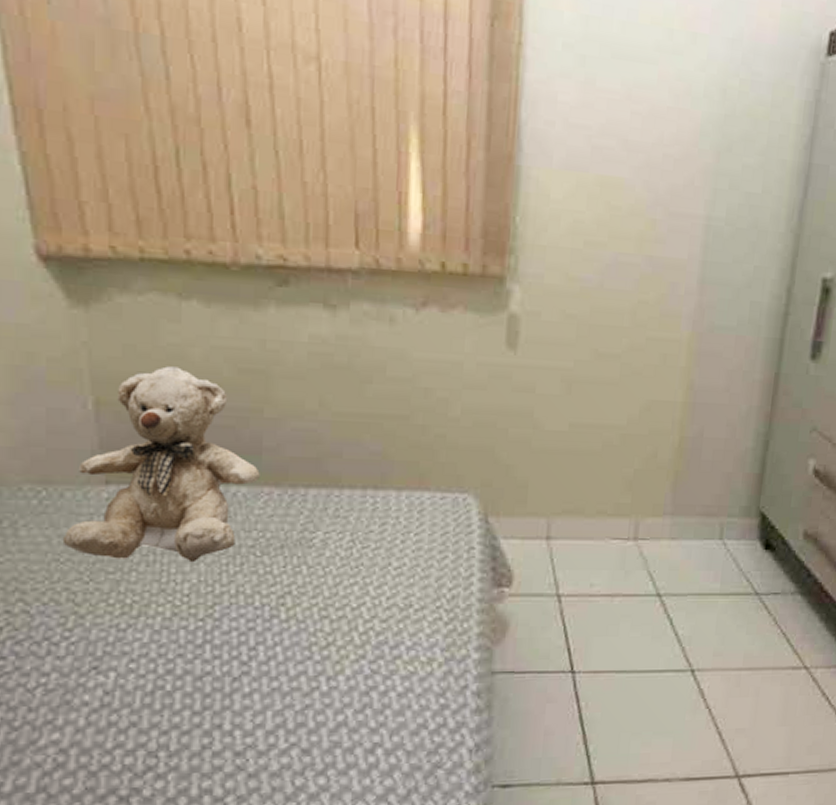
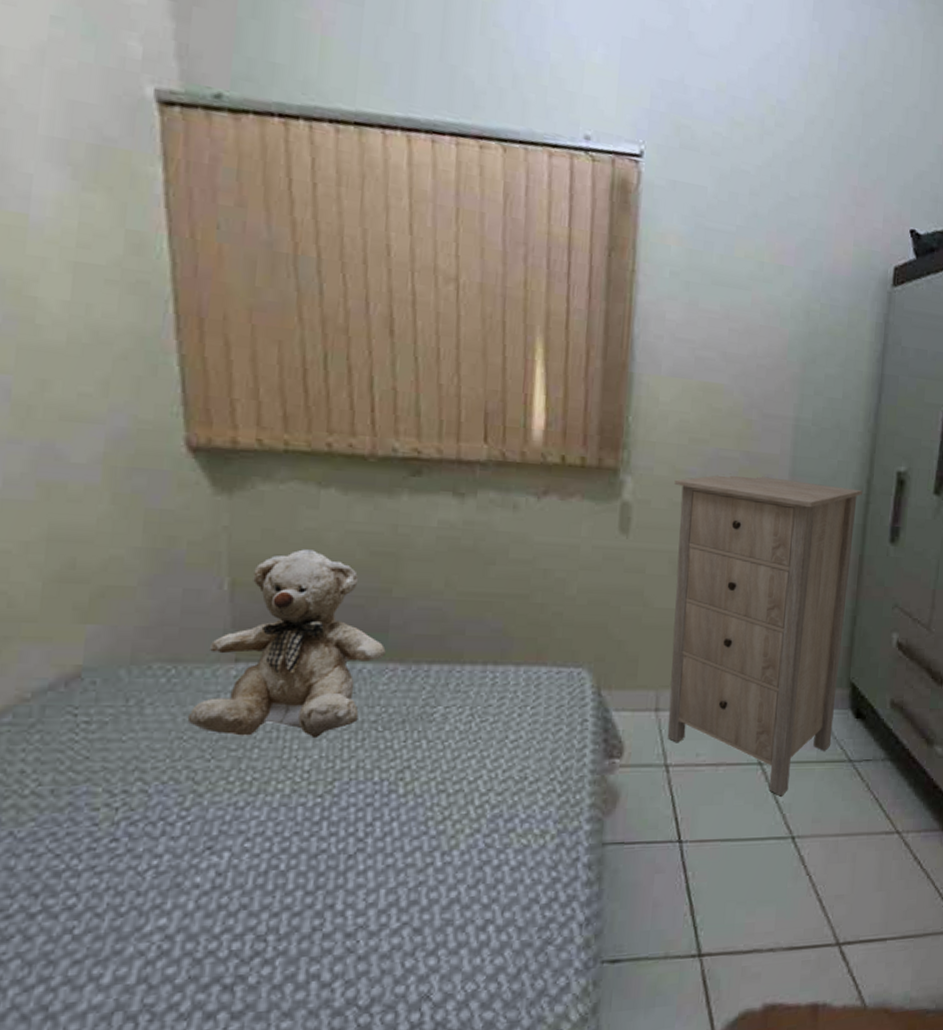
storage cabinet: none [559,281,781,629] -> present [667,473,862,797]

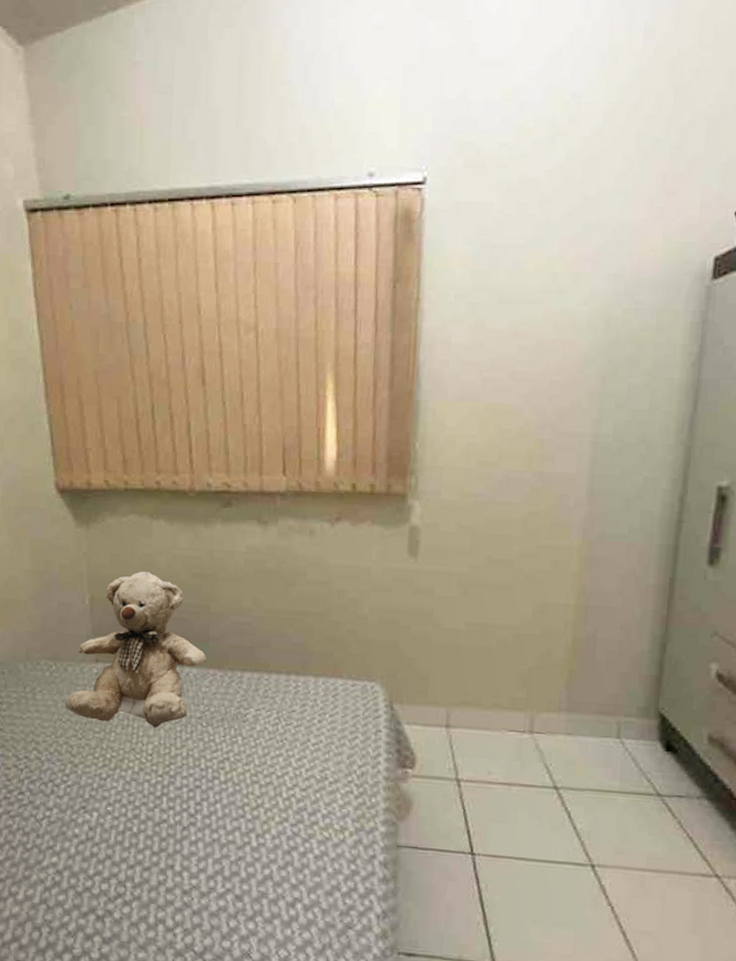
storage cabinet: present [667,473,862,797] -> none [458,495,674,823]

